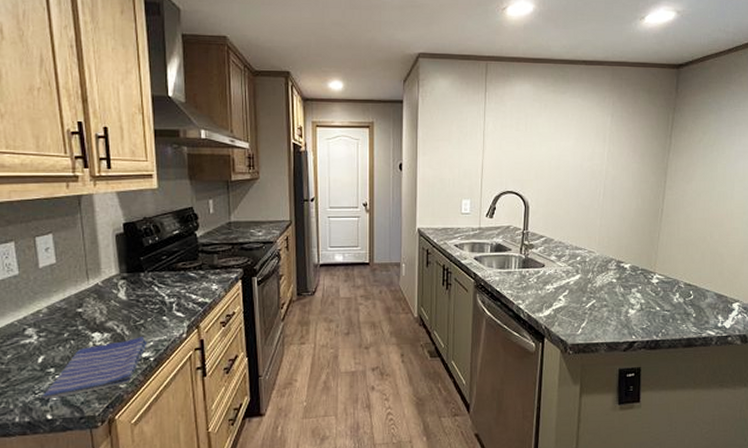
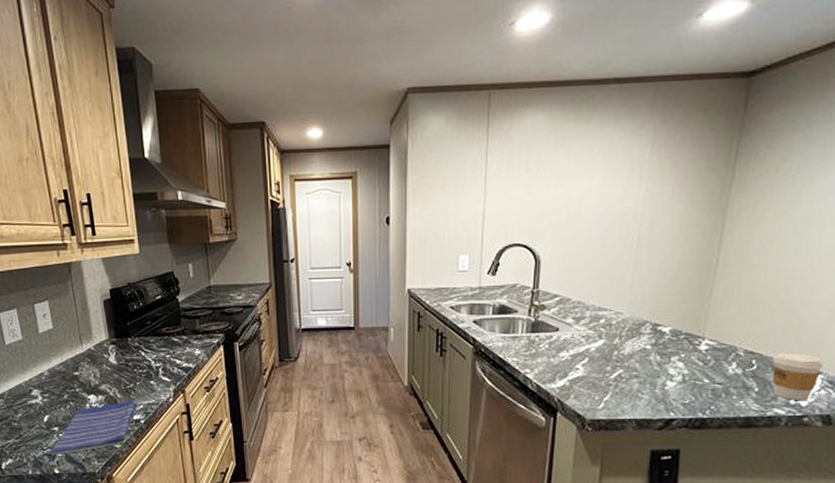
coffee cup: none [705,285,740,324] -> present [772,353,824,401]

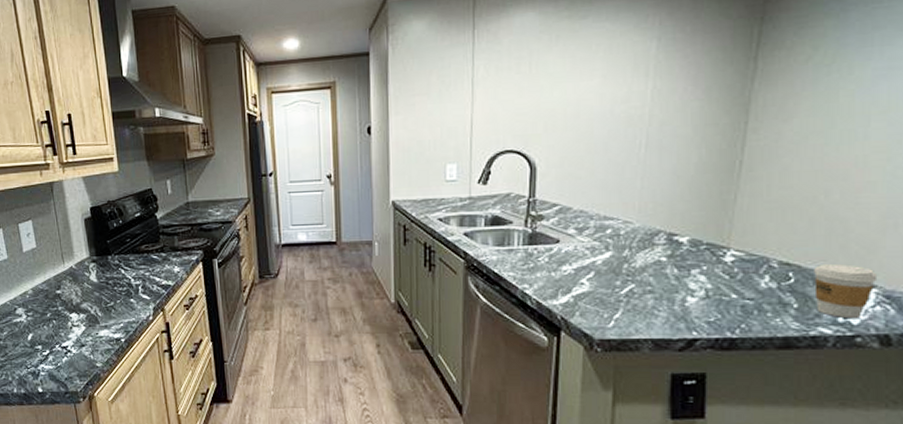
dish towel: present [49,400,138,455] -> none [33,318,118,373]

